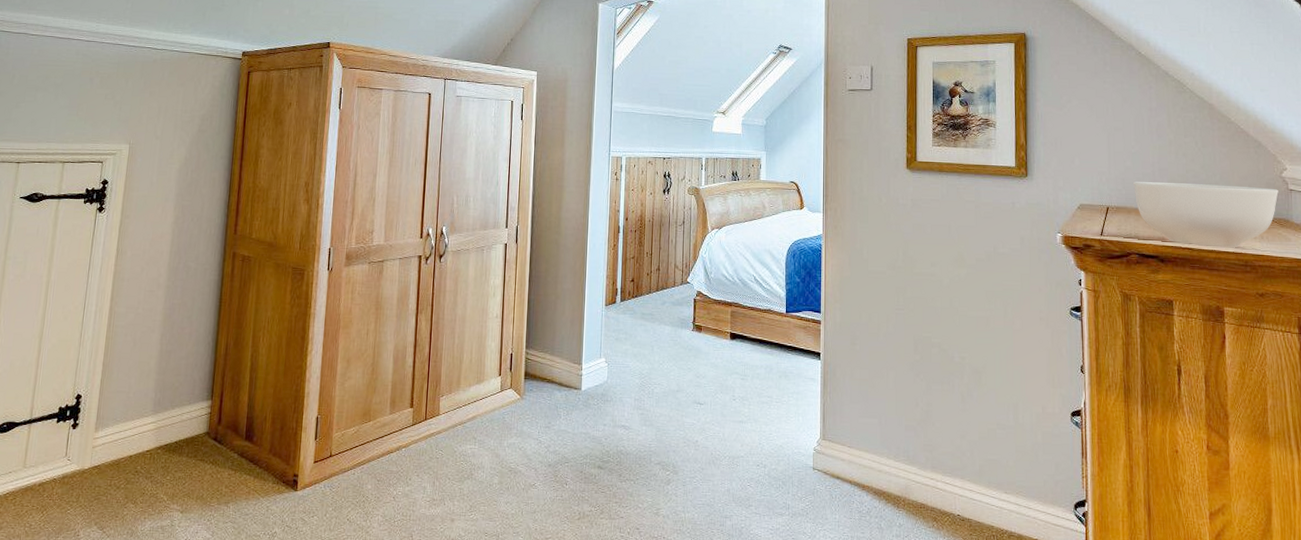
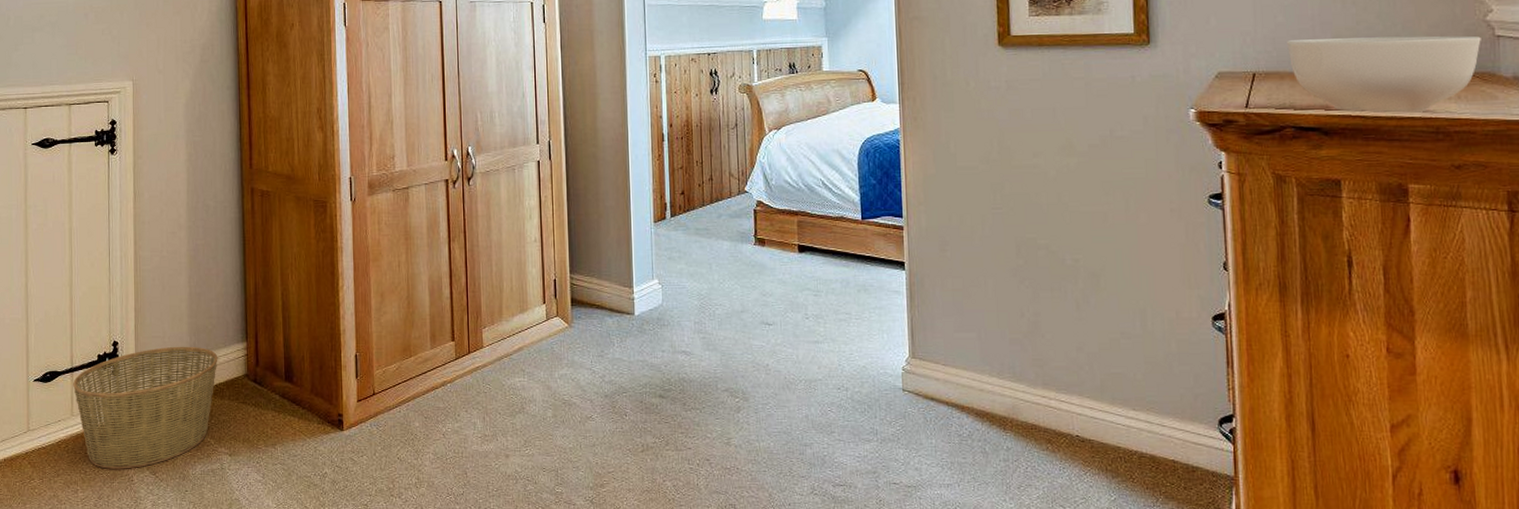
basket: none [29,402,181,524] -> present [73,346,218,469]

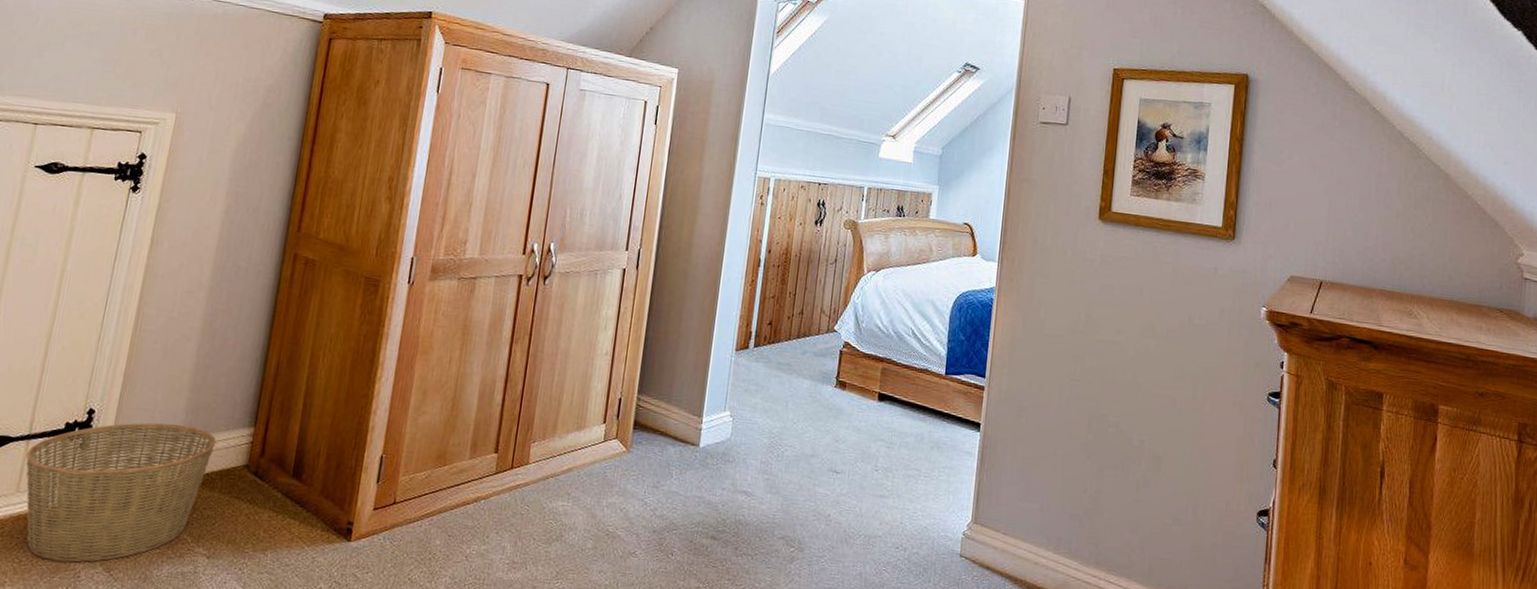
bowl: present [1286,35,1481,113] -> none [1351,255,1512,340]

